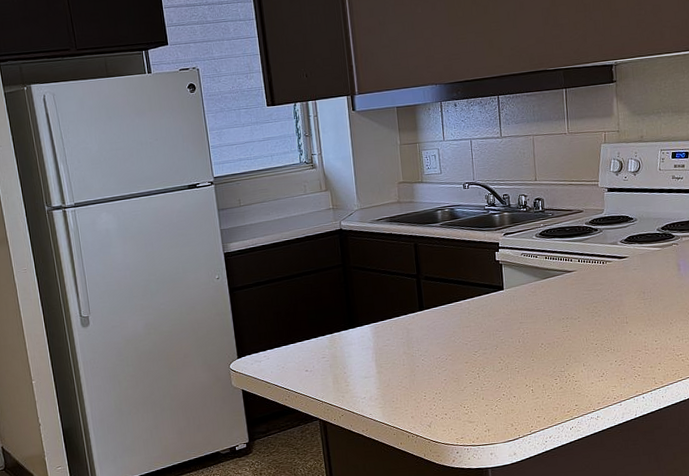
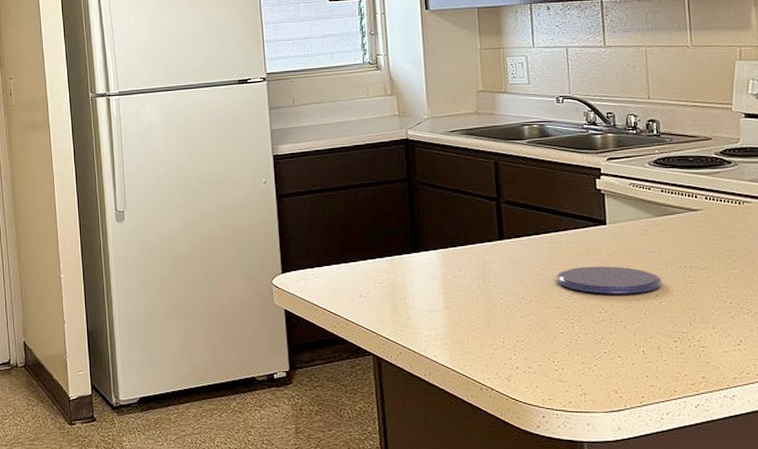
saucer: none [466,323,546,348] -> present [557,266,662,294]

